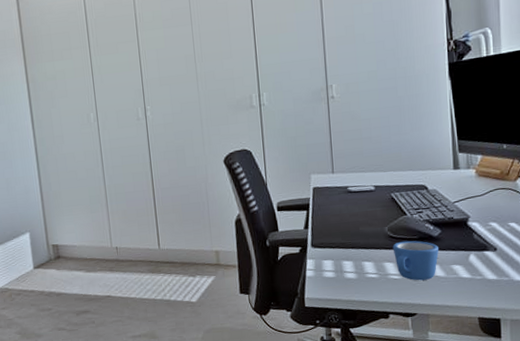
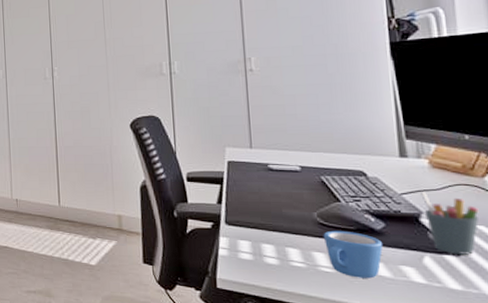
pen holder: none [469,198,511,250] -> present [421,192,479,255]

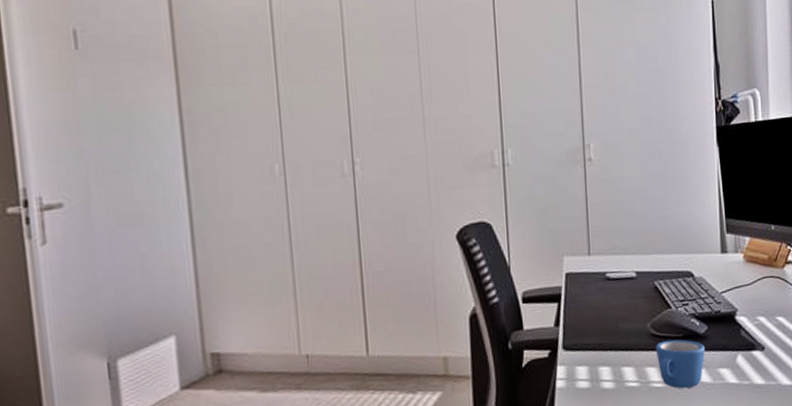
pen holder: present [421,192,479,255] -> none [736,288,779,349]

